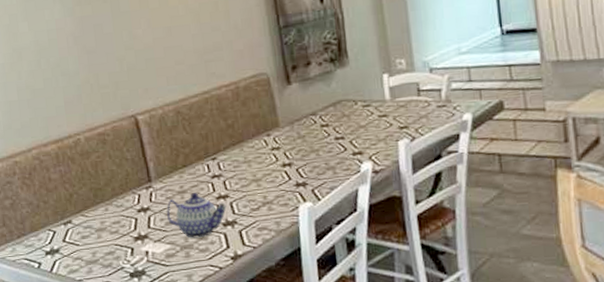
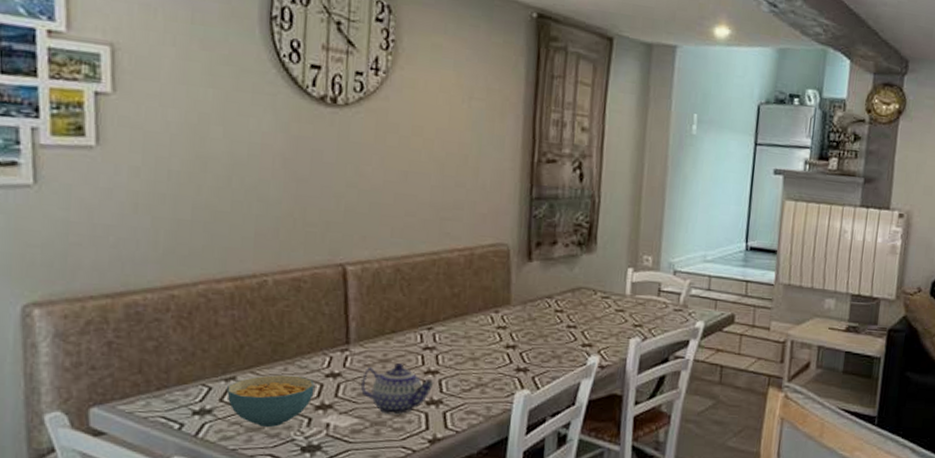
cereal bowl: none [66,213,132,260] -> present [227,374,315,428]

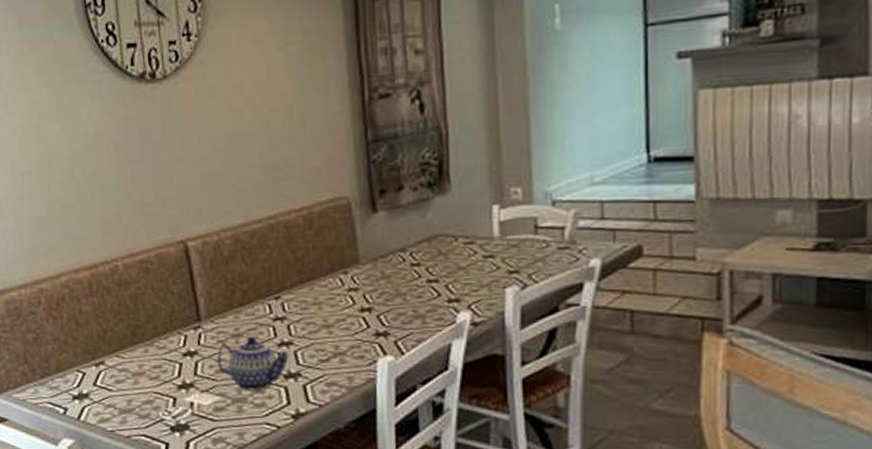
cereal bowl: present [227,374,315,428] -> none [98,356,175,409]

